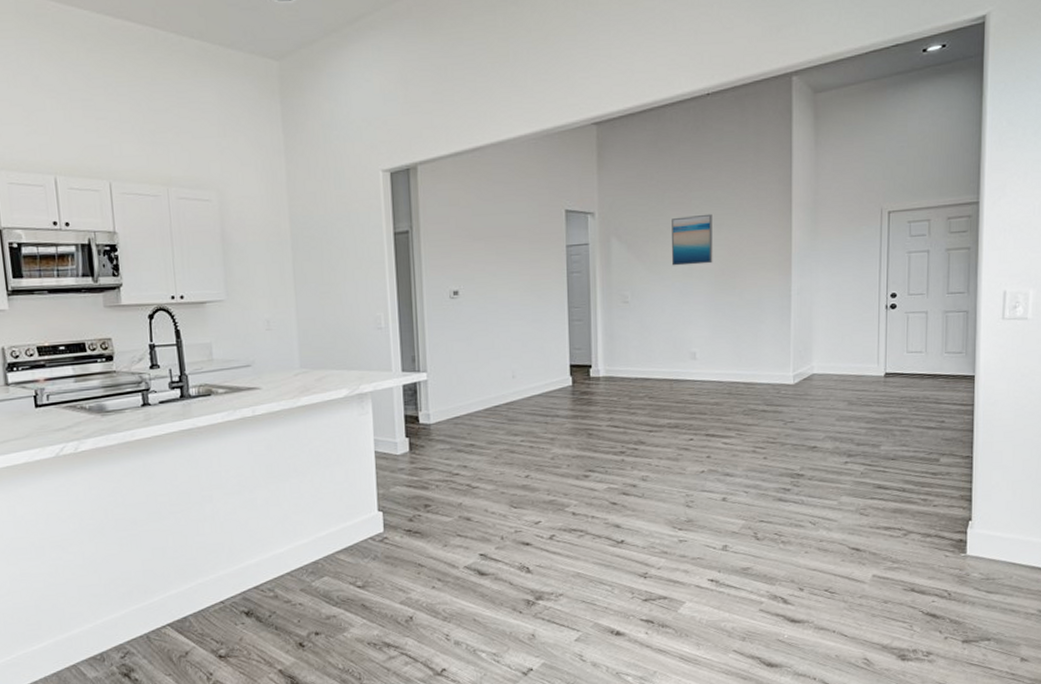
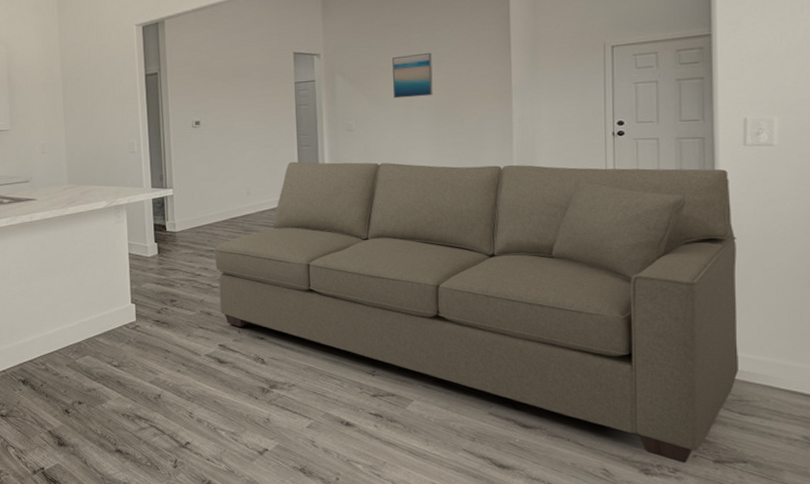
sofa: none [475,338,991,646] -> present [214,161,738,463]

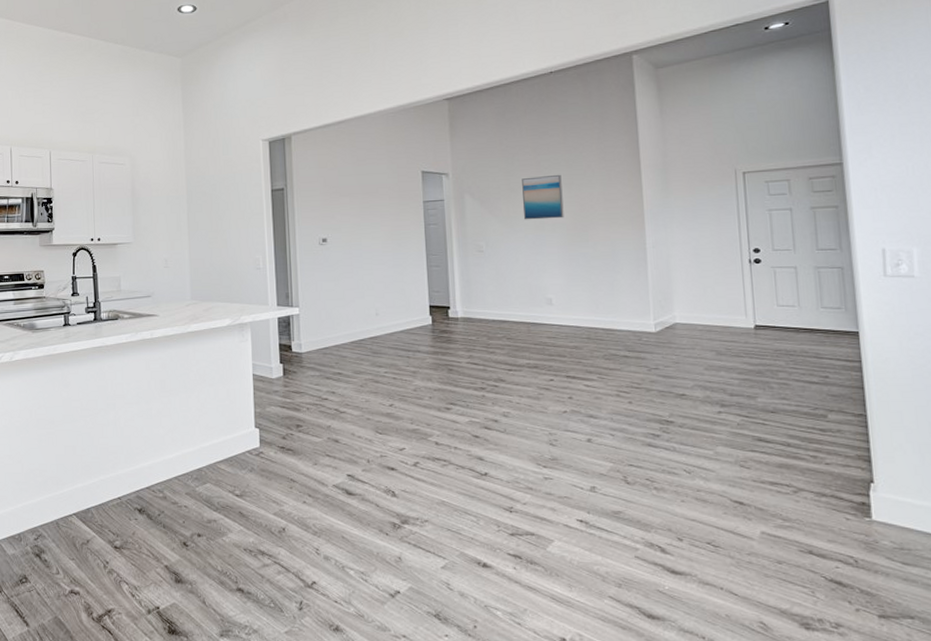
sofa: present [214,161,738,463] -> none [342,282,897,618]

